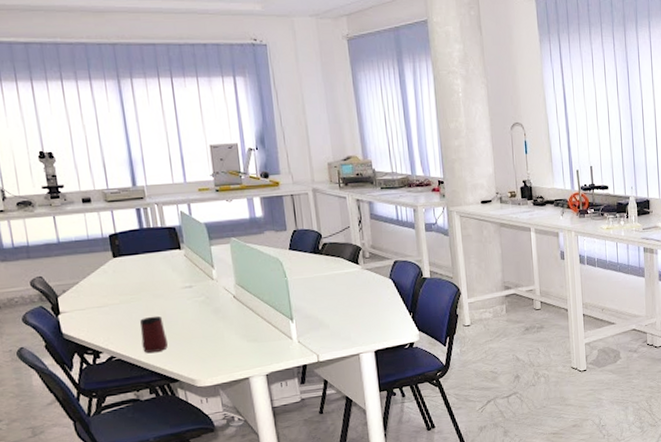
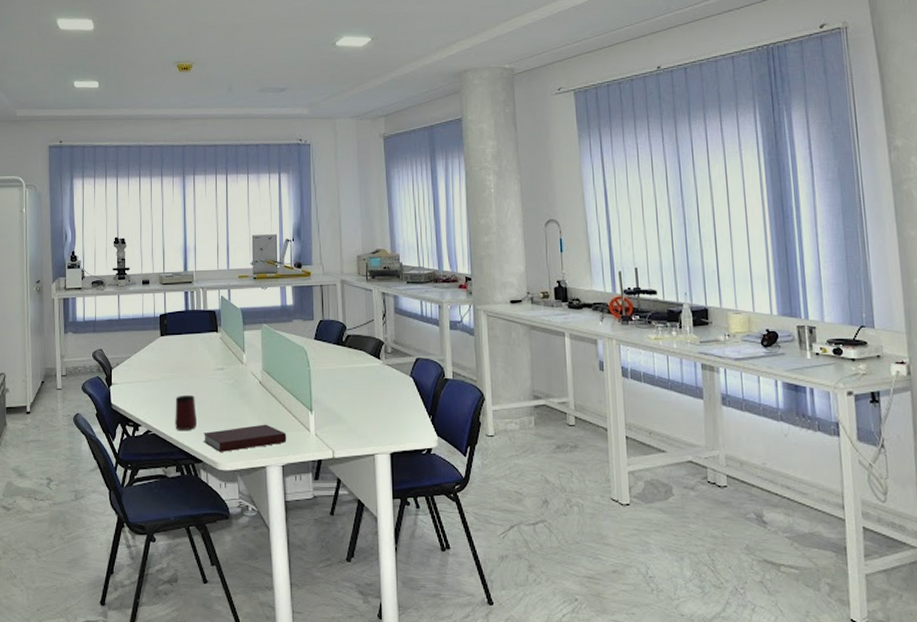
notebook: none [177,337,269,369] -> present [204,424,287,452]

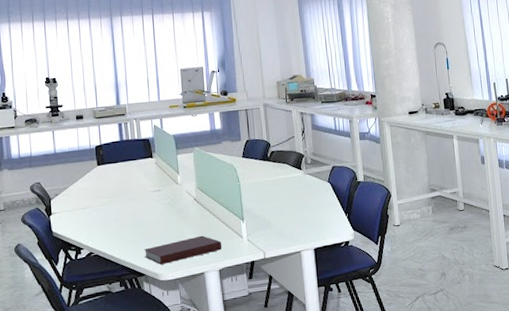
mug: present [175,395,196,430] -> none [116,216,137,249]

